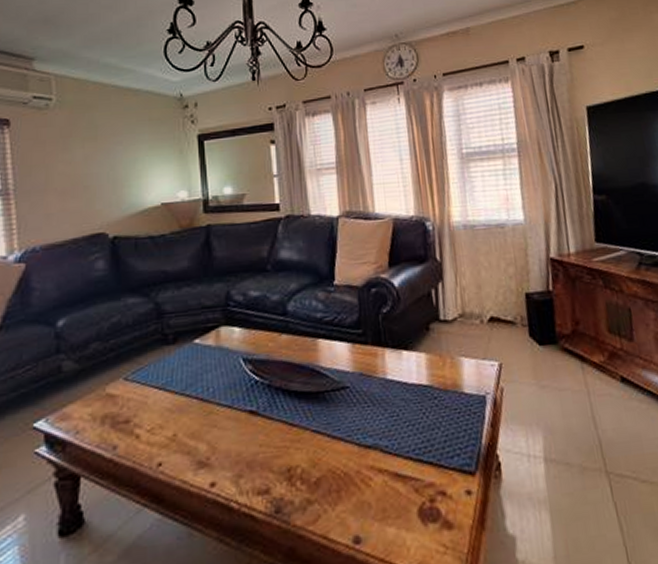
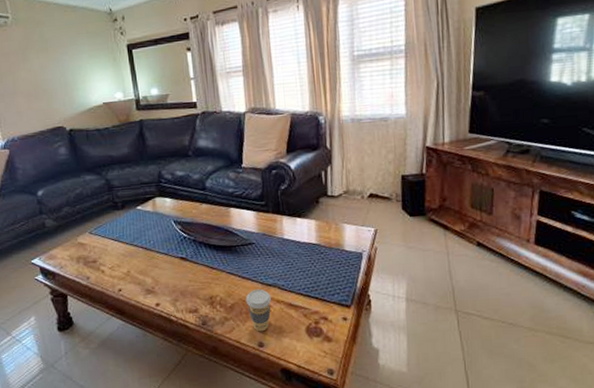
coffee cup: none [336,453,372,520] -> present [245,289,272,332]

